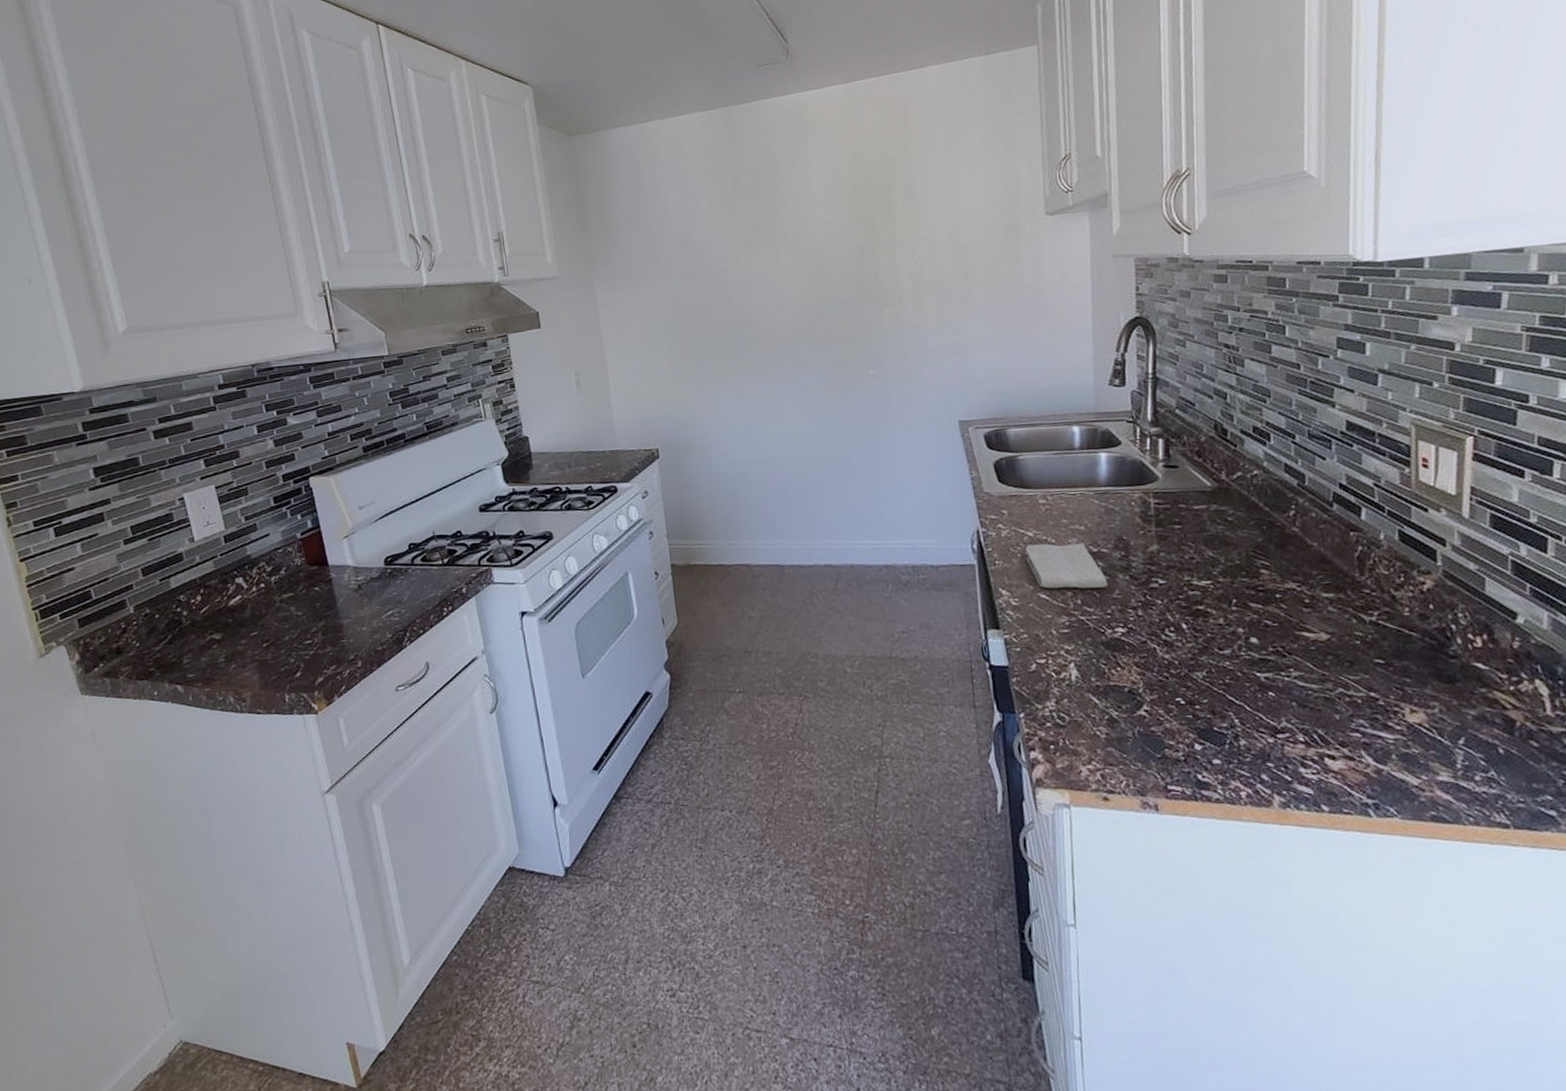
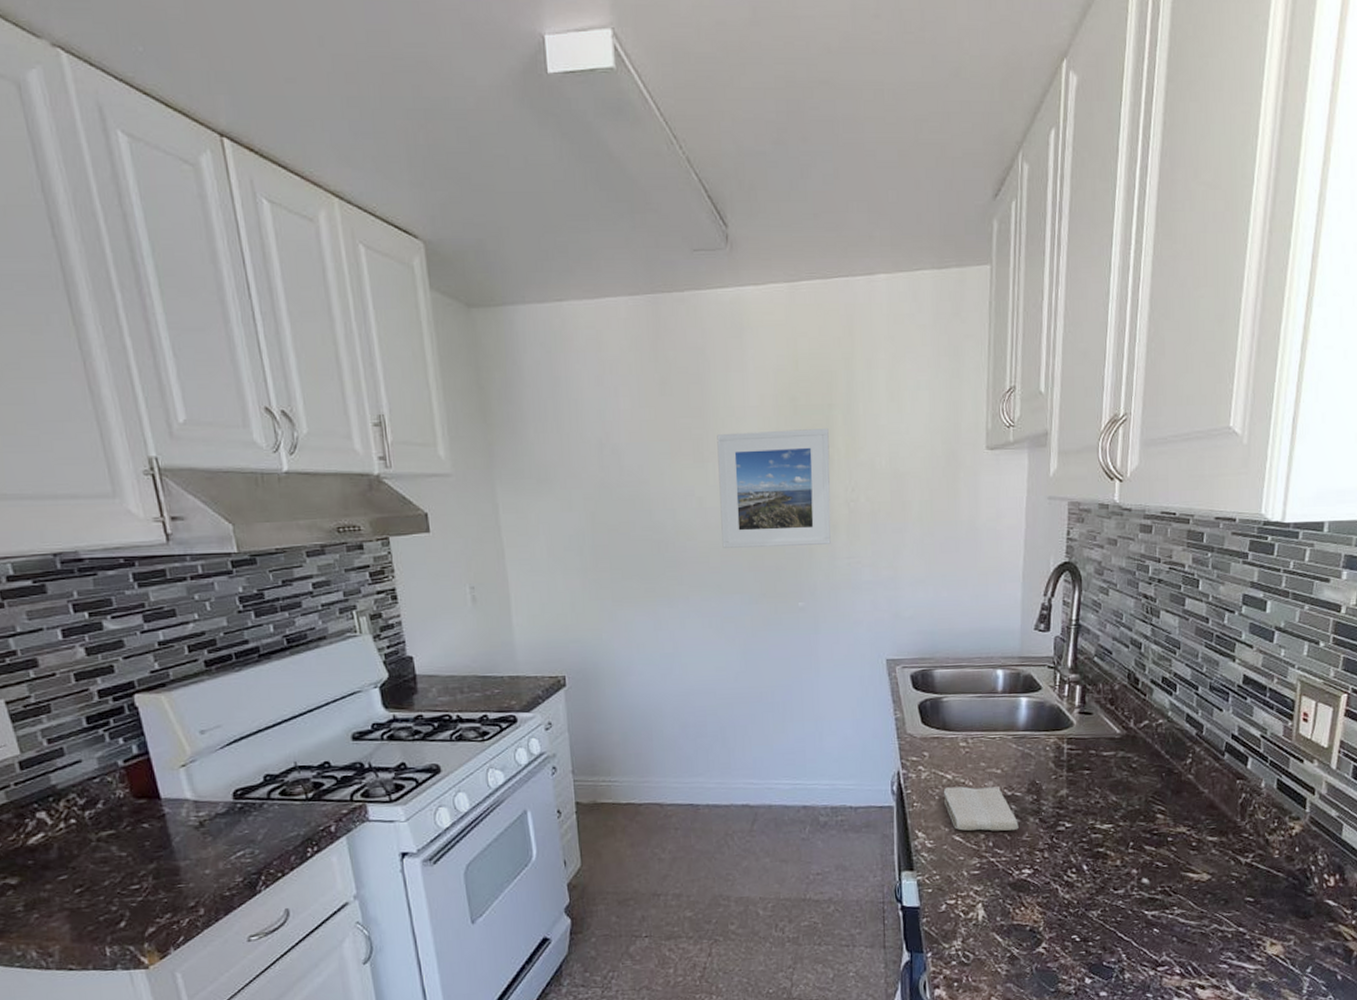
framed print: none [786,208,898,325] -> present [717,427,831,548]

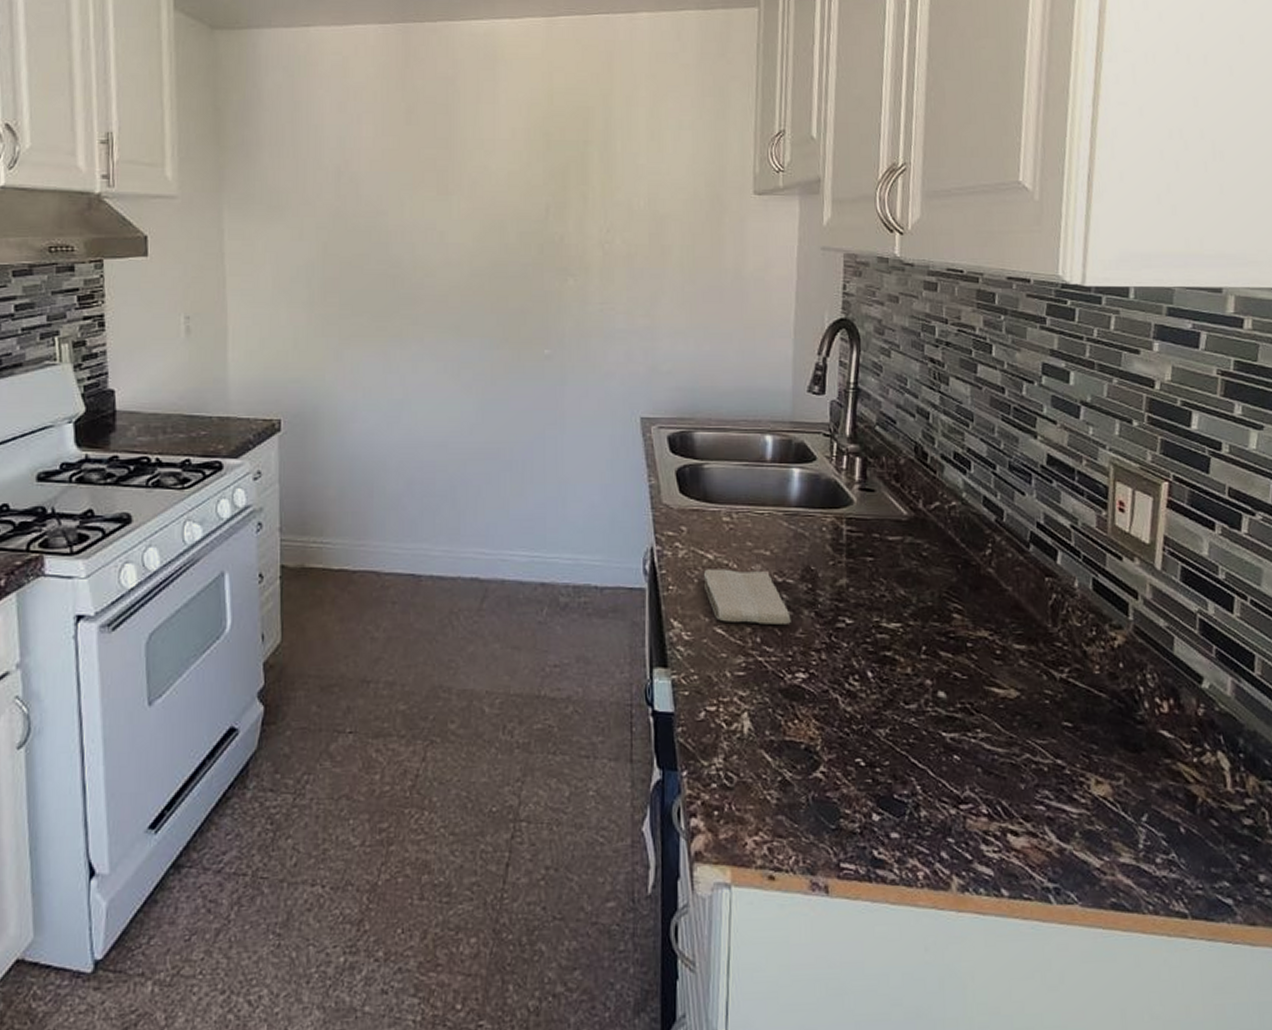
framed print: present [717,427,831,548] -> none [463,164,584,288]

